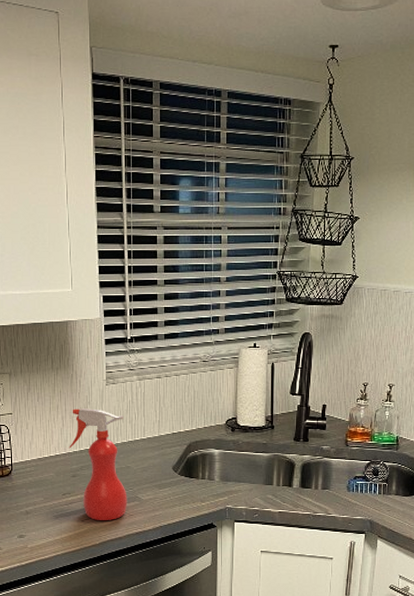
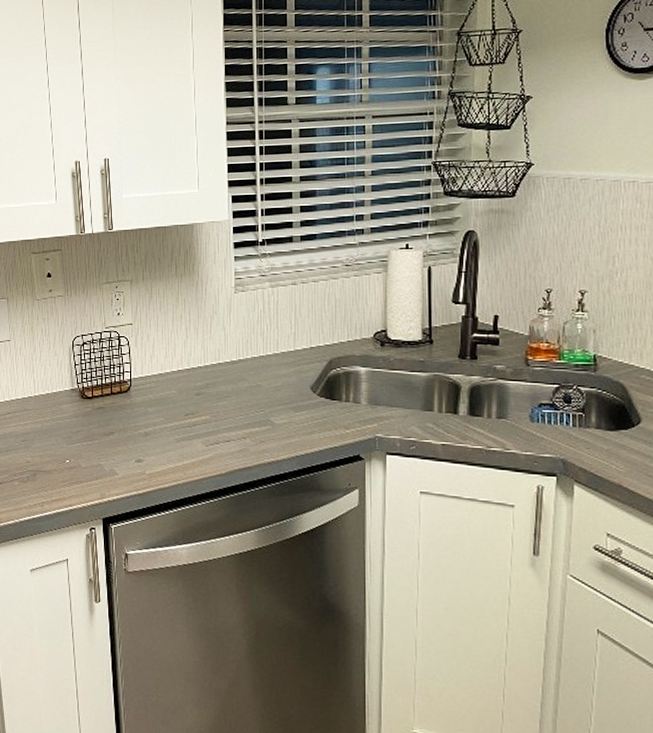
spray bottle: present [69,407,128,520] -> none [193,318,258,447]

